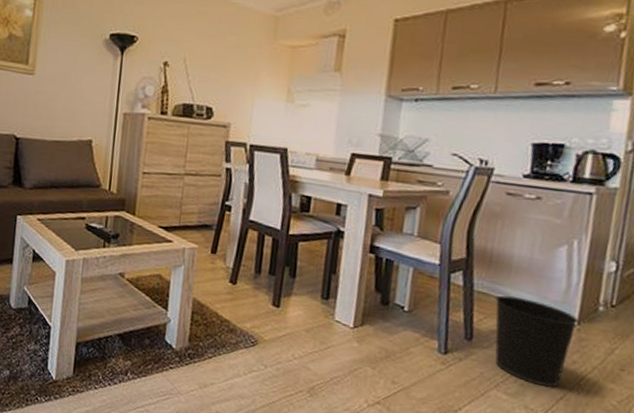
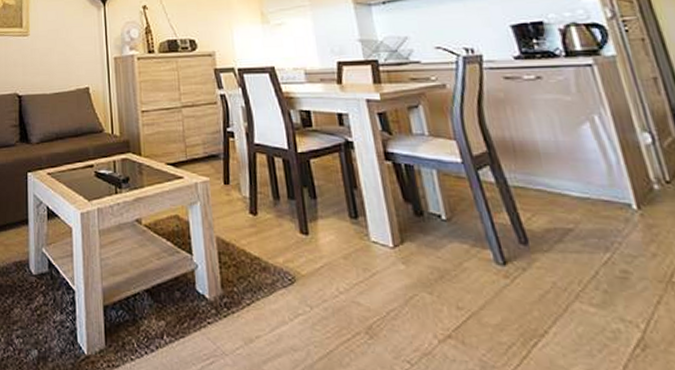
wastebasket: present [495,295,579,387] -> none [535,187,649,290]

